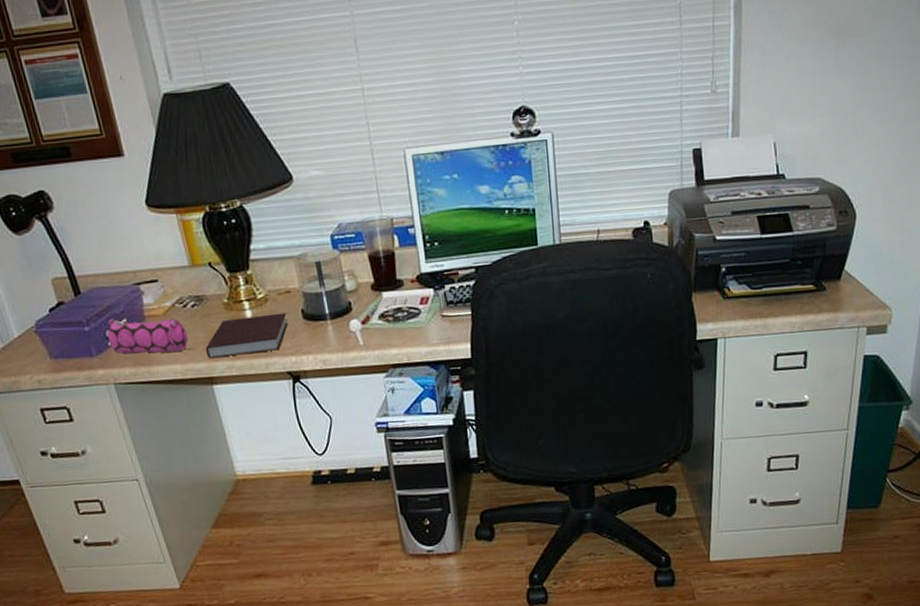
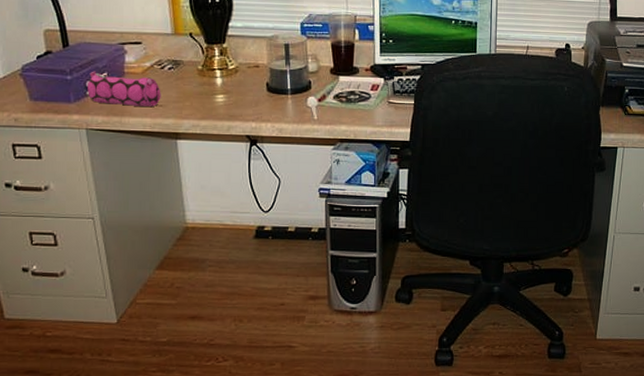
notebook: present [205,312,288,359] -> none [175,83,253,117]

